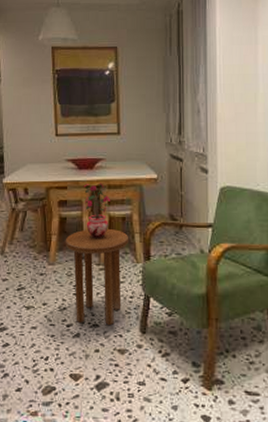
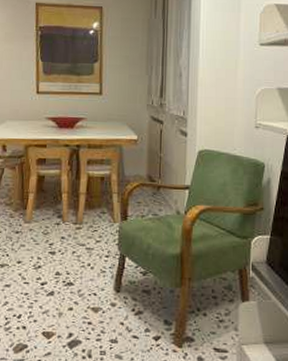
side table: present [65,228,129,326] -> none [42,187,107,285]
potted plant: present [83,183,111,239] -> none [63,142,90,199]

